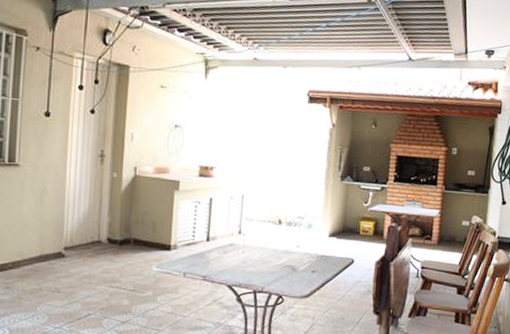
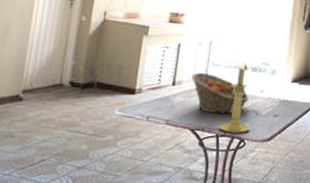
fruit basket: none [225,227,286,270] -> present [192,72,250,114]
candle holder: none [256,222,288,290] -> present [219,67,250,134]

